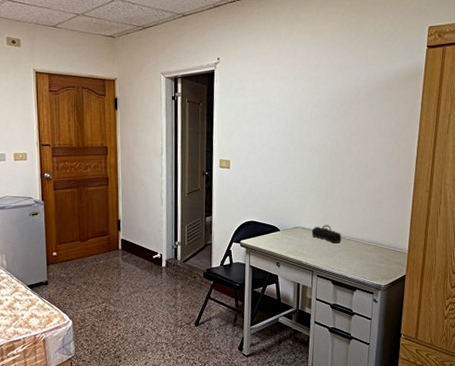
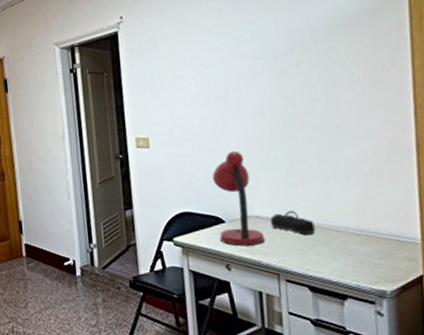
desk lamp: none [274,176,306,249] -> present [212,150,265,246]

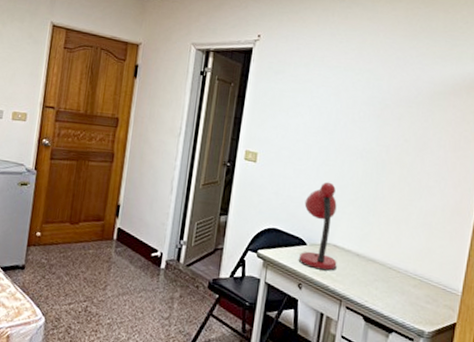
pencil case: present [270,210,316,236] -> none [344,245,381,271]

